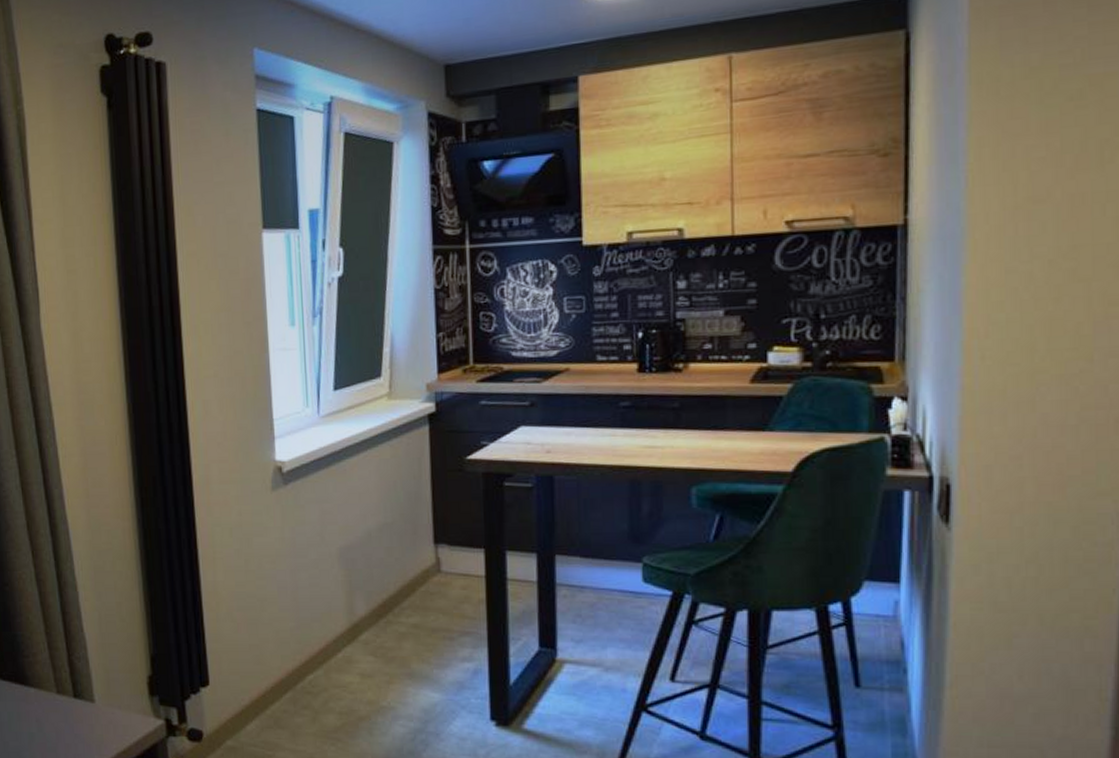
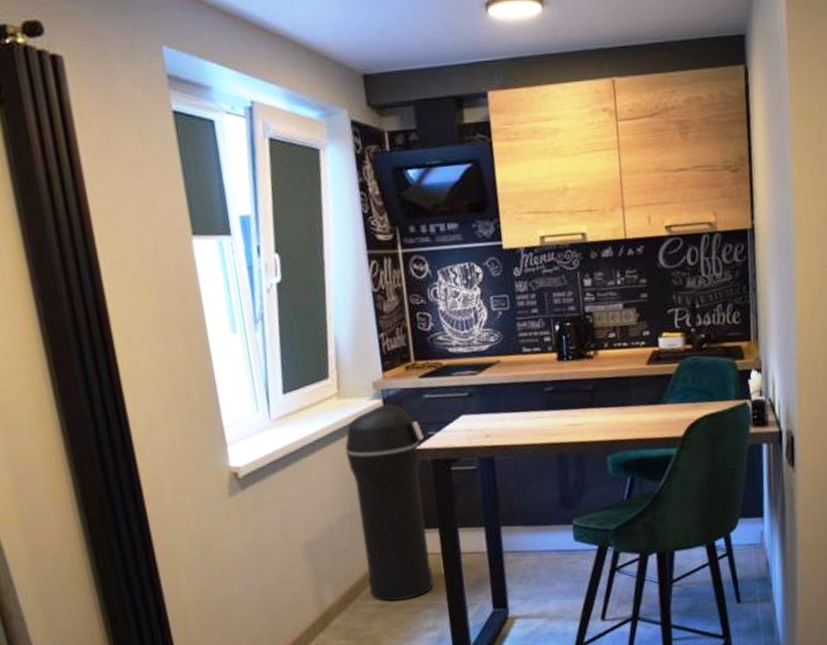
trash can: none [391,407,476,623] -> present [345,403,434,602]

